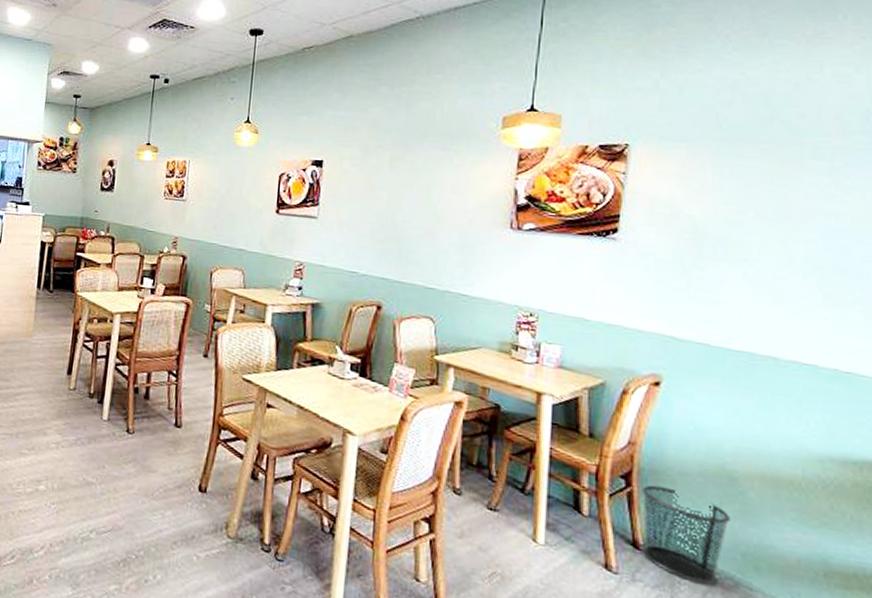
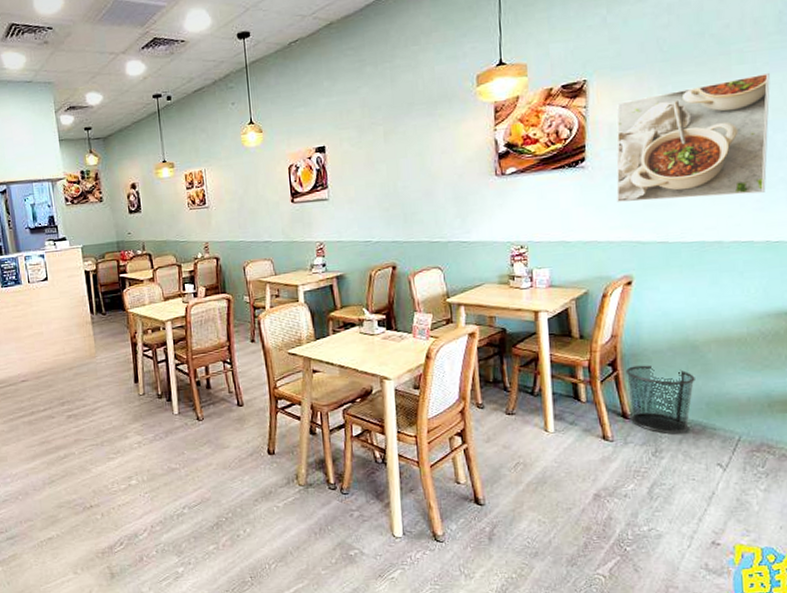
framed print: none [651,174,850,311] -> present [616,72,770,202]

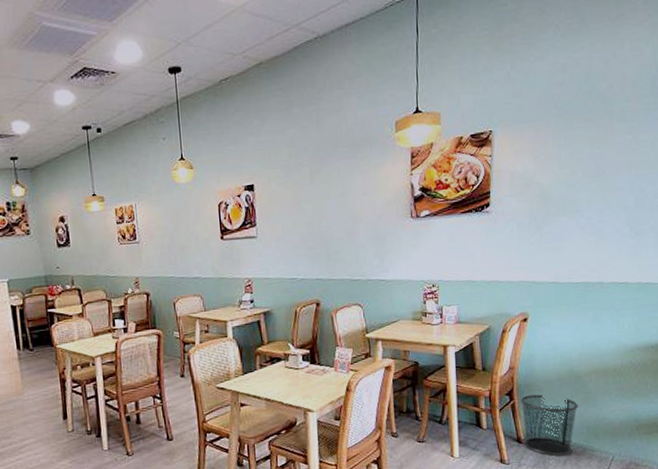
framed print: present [616,72,770,202] -> none [516,131,644,245]

